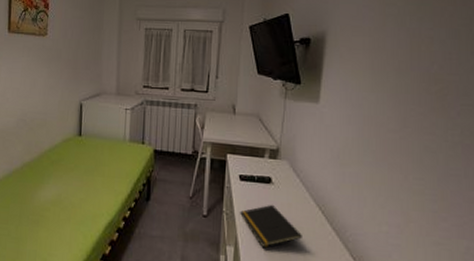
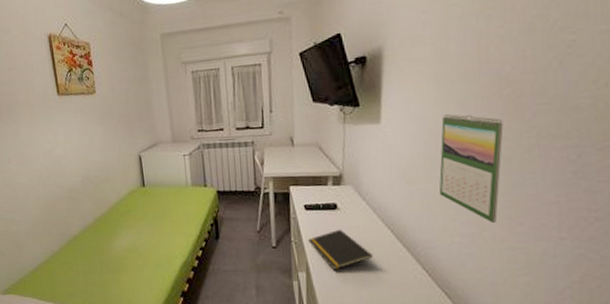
calendar: none [369,103,431,215] -> present [439,114,504,223]

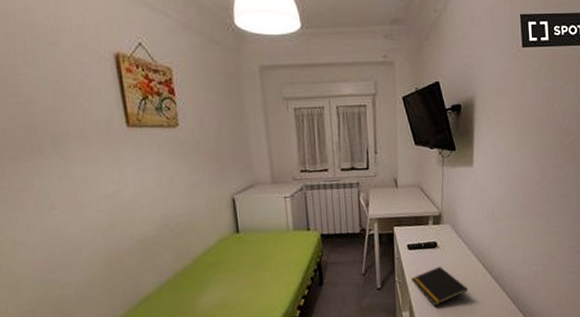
calendar: present [439,114,504,223] -> none [519,159,565,252]

